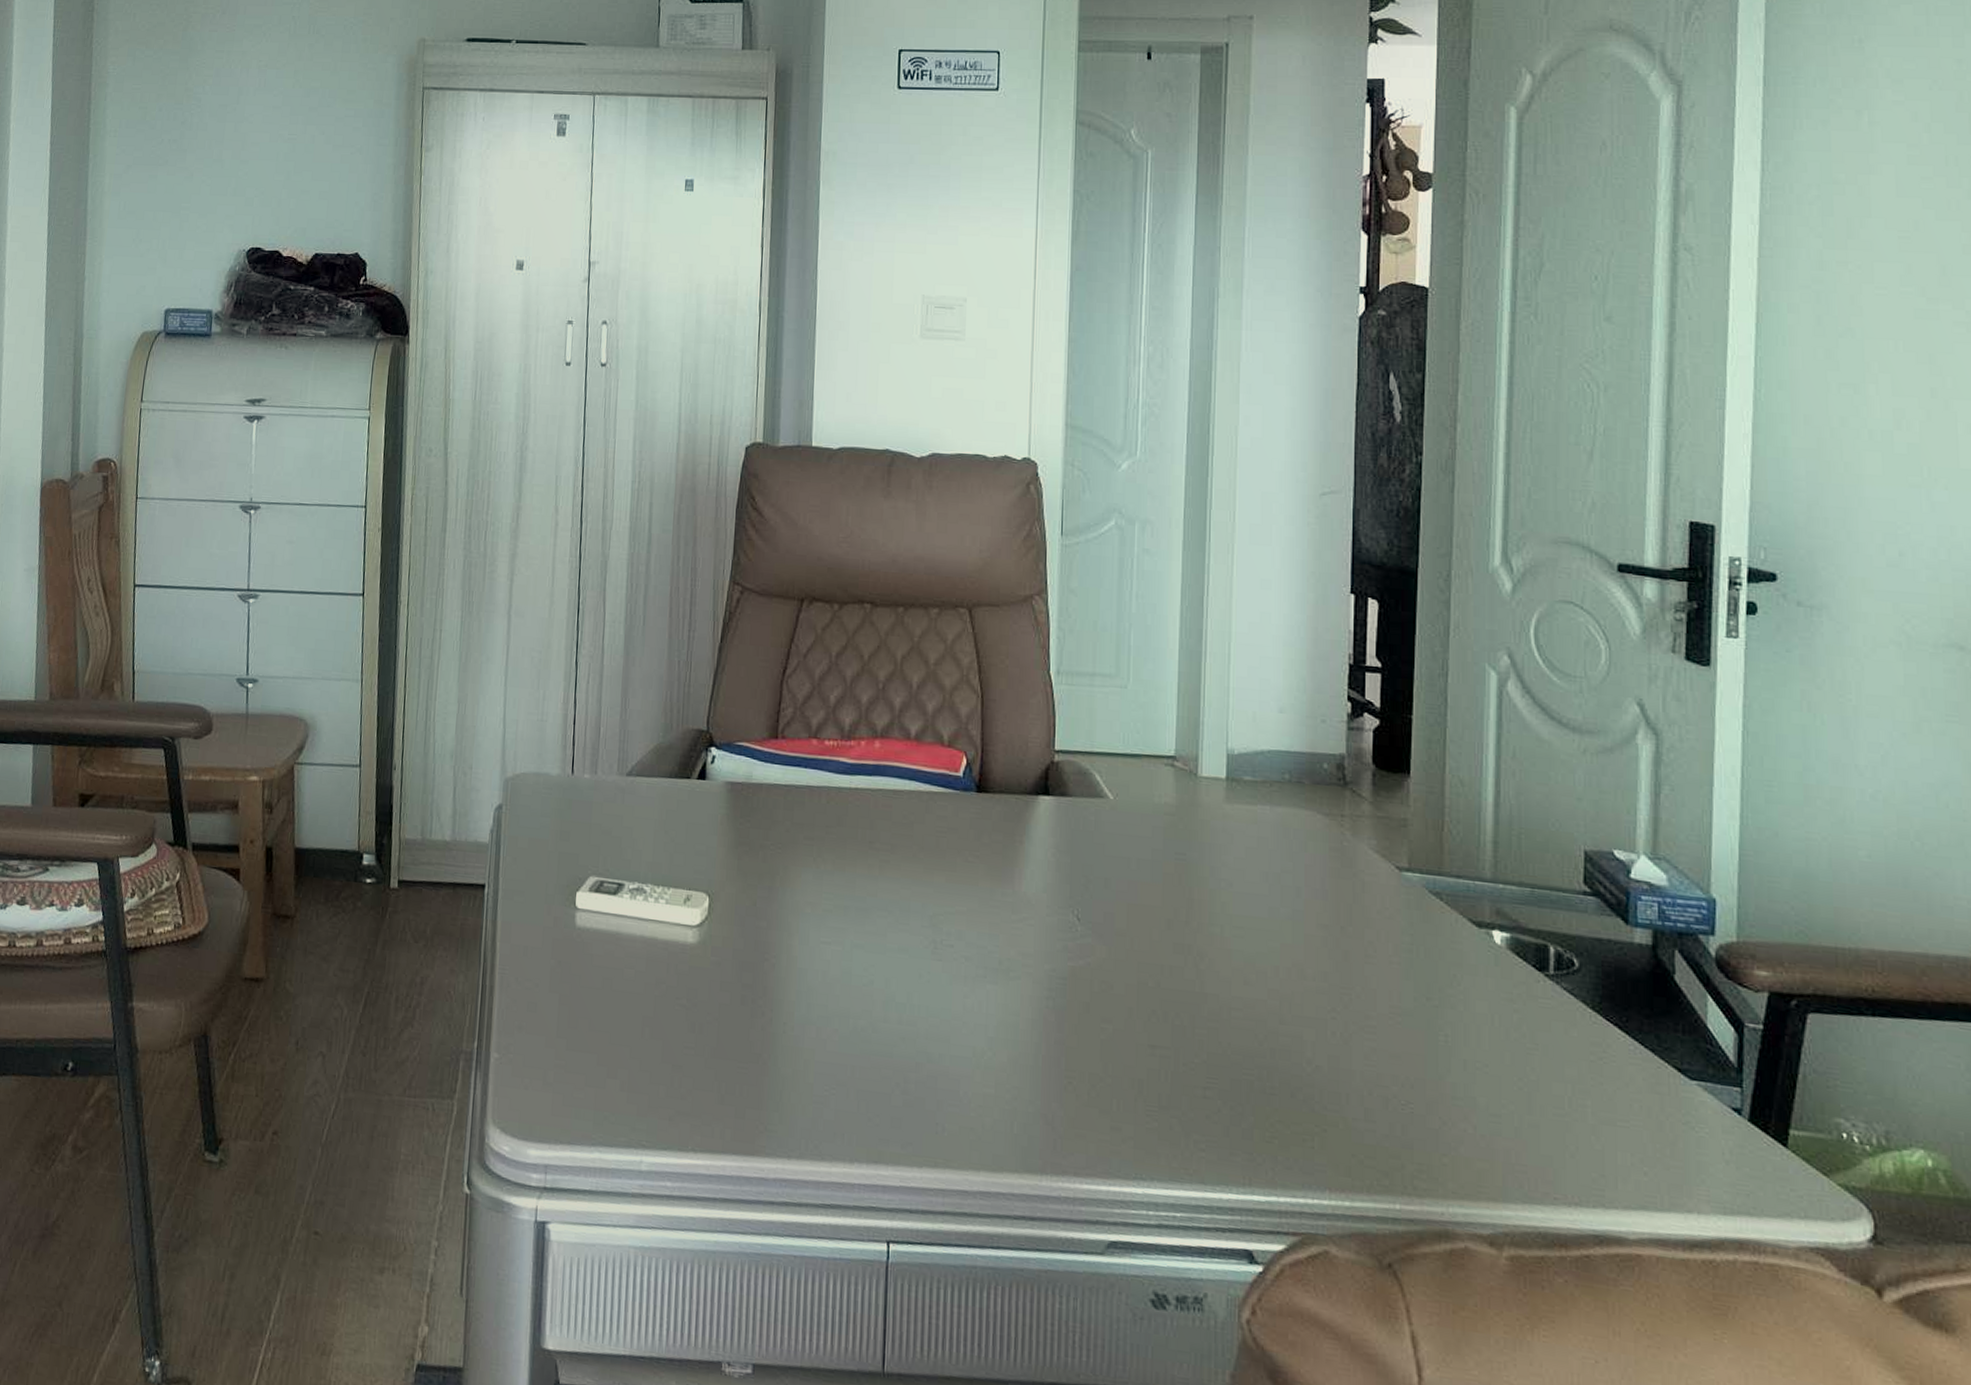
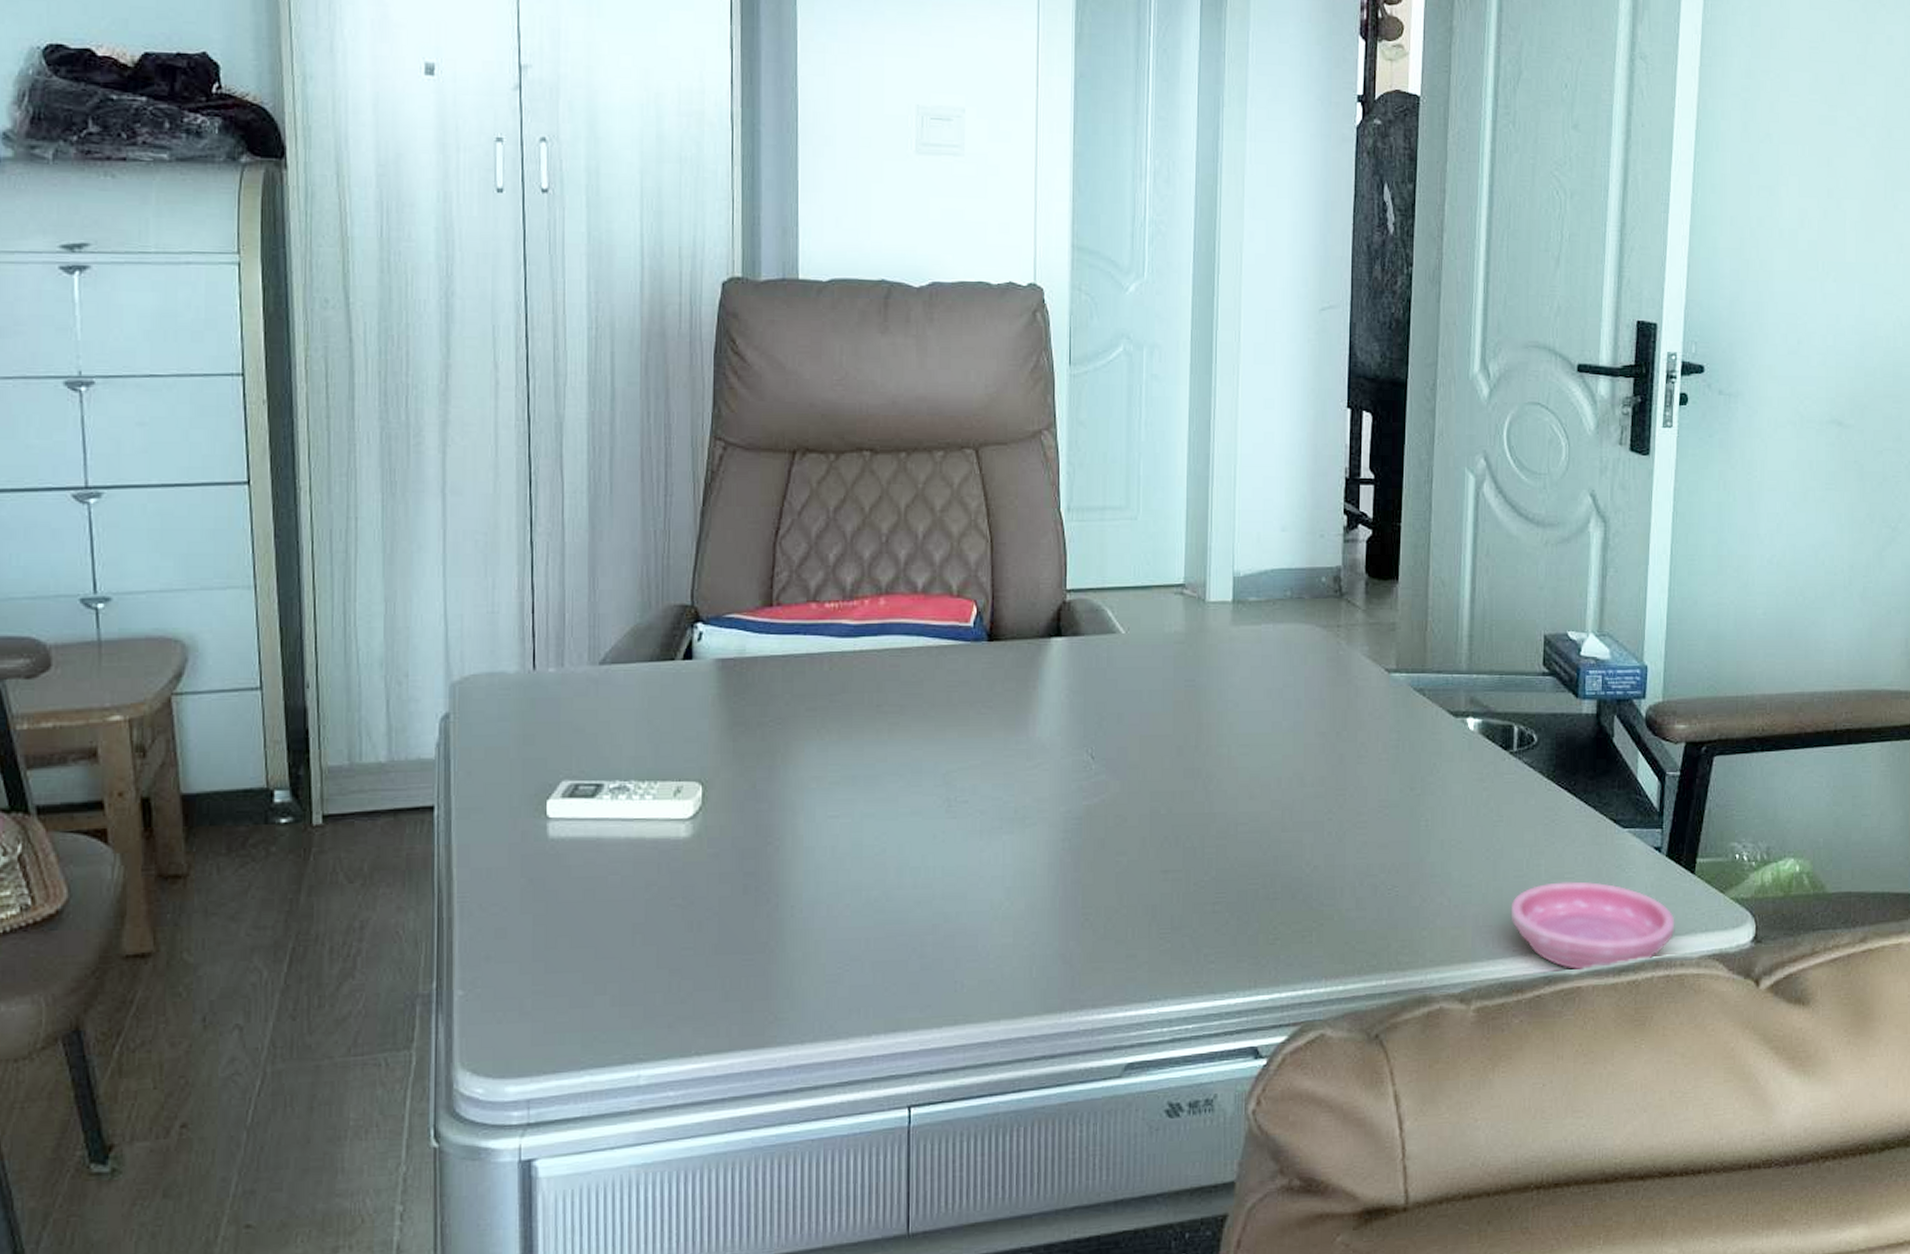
saucer: none [1550,1128,1763,1240] -> present [1510,881,1675,972]

